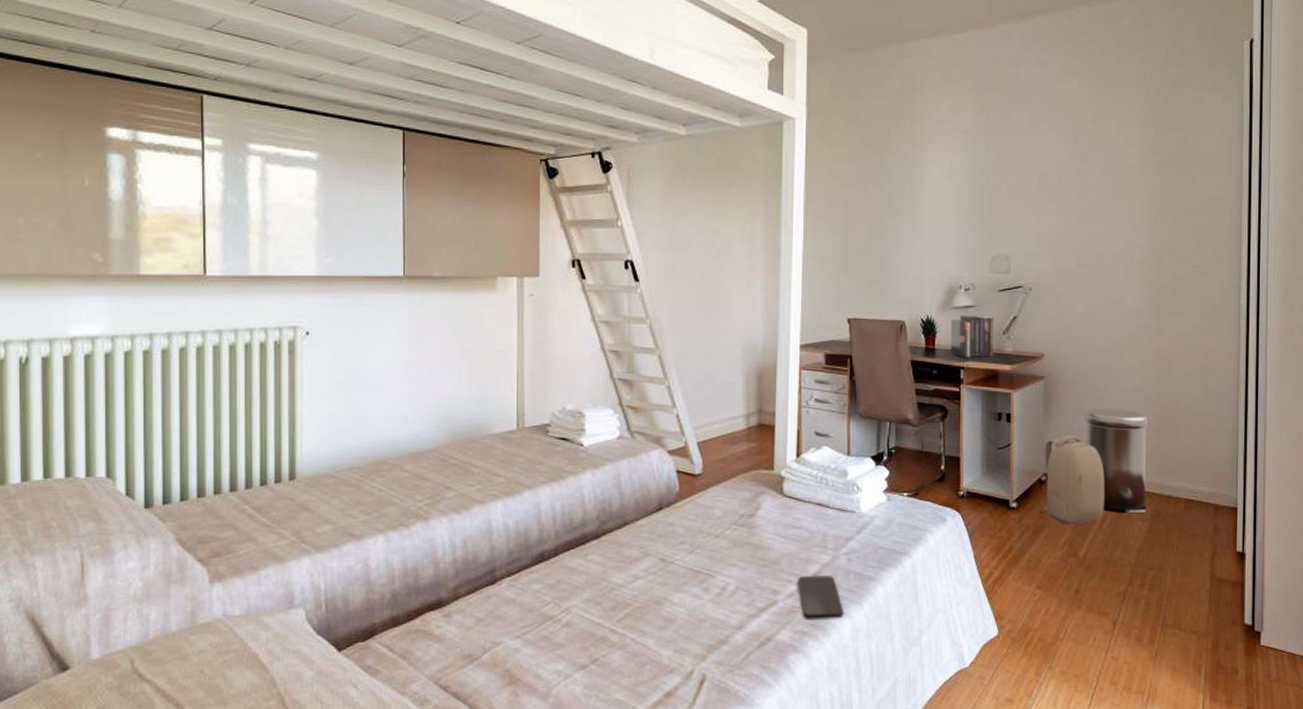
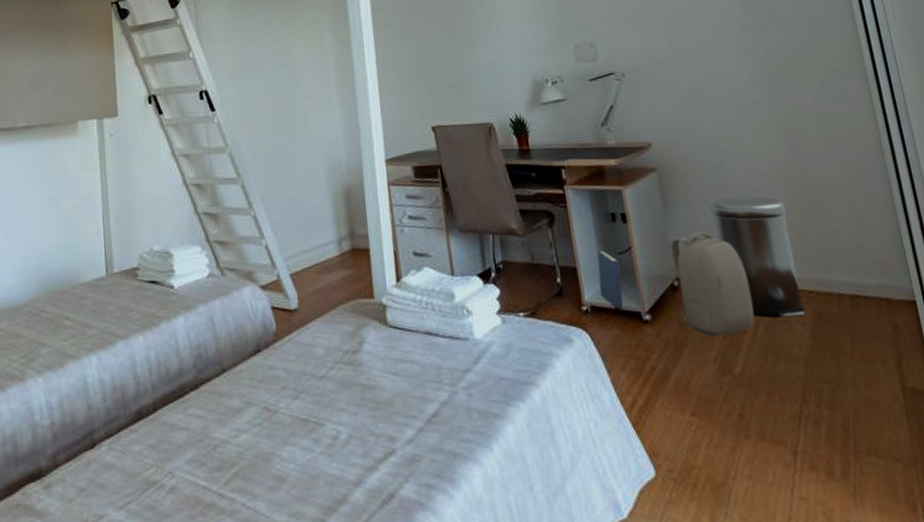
smartphone: present [797,576,844,619] -> none [414,415,473,469]
books: present [950,316,993,357] -> none [541,108,595,156]
book: none [977,445,999,496] -> present [597,251,623,309]

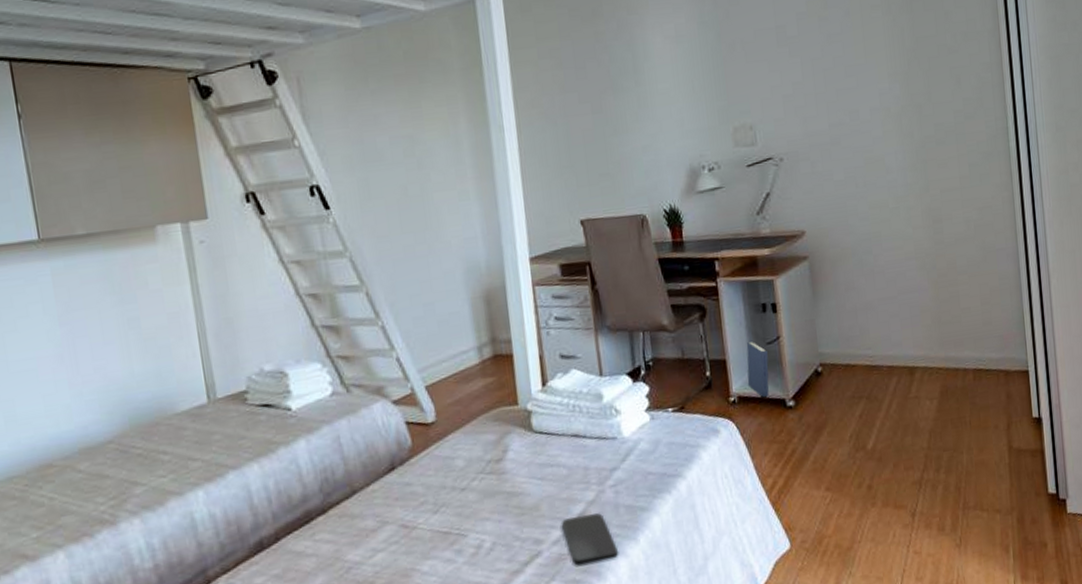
smartphone: none [414,415,473,469] -> present [561,513,619,566]
backpack: present [670,231,754,337] -> none [816,317,889,417]
pedal bin: present [710,196,806,318] -> none [856,280,934,396]

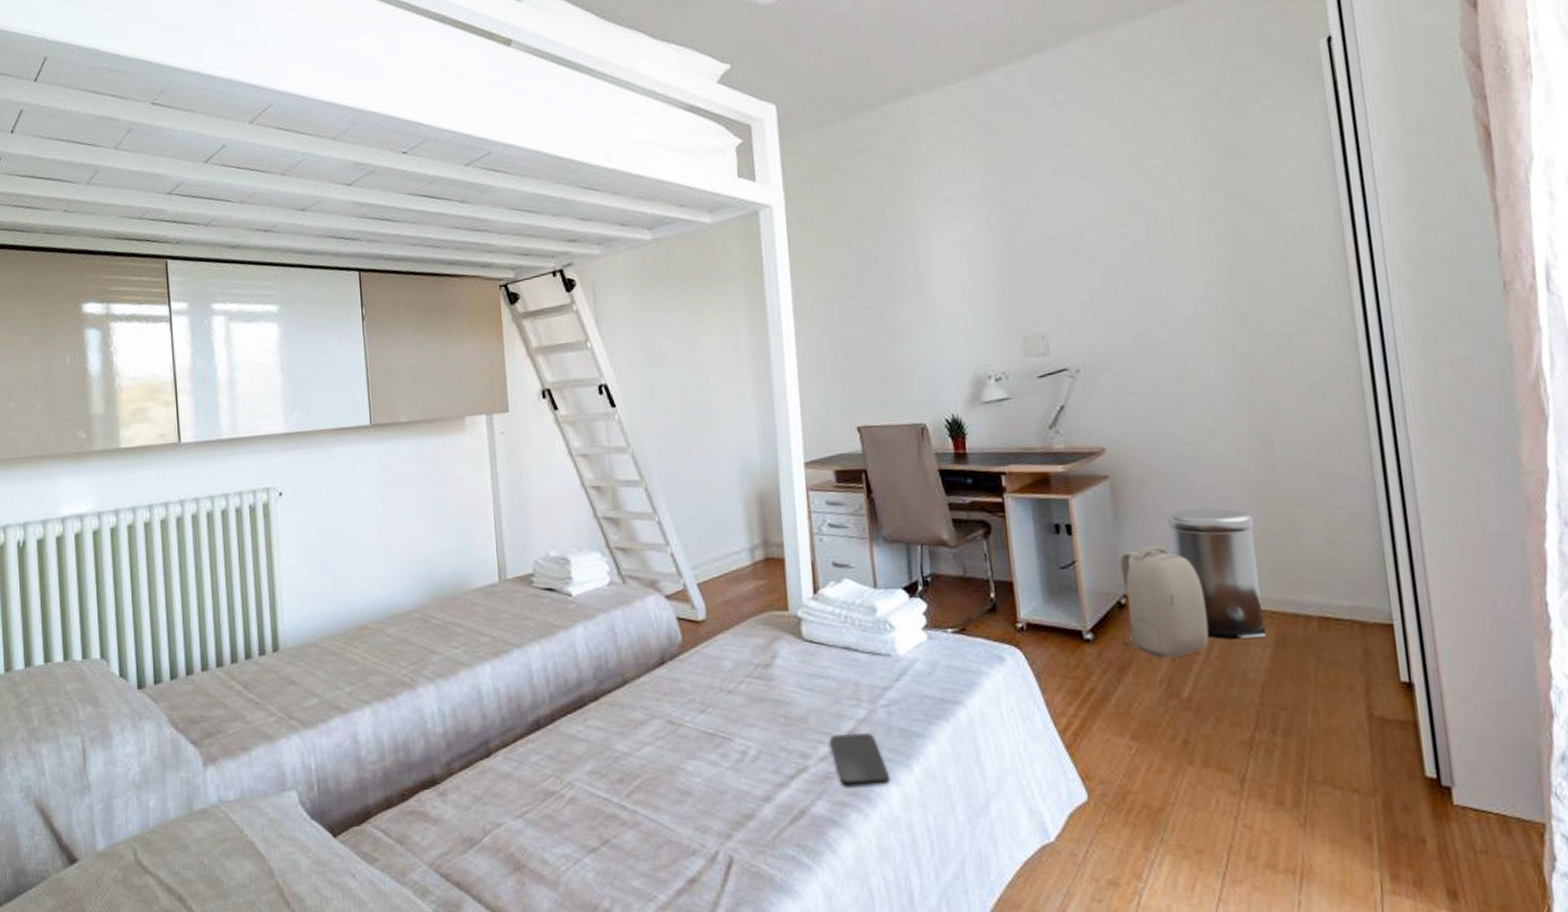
book: present [746,341,769,398] -> none [1037,564,1063,627]
backpack: none [816,317,889,417] -> present [1119,545,1209,659]
pedal bin: none [856,280,934,396] -> present [1167,508,1267,640]

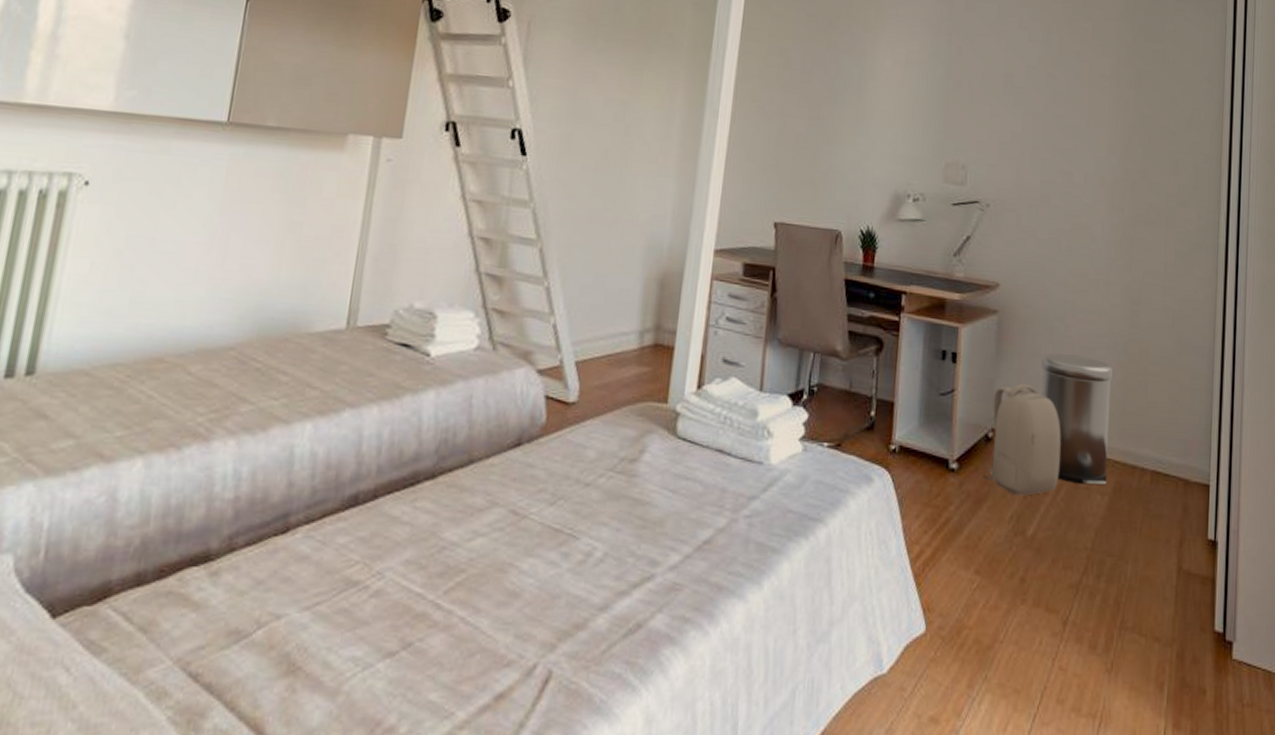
smartphone: present [829,733,891,787] -> none [682,543,739,602]

